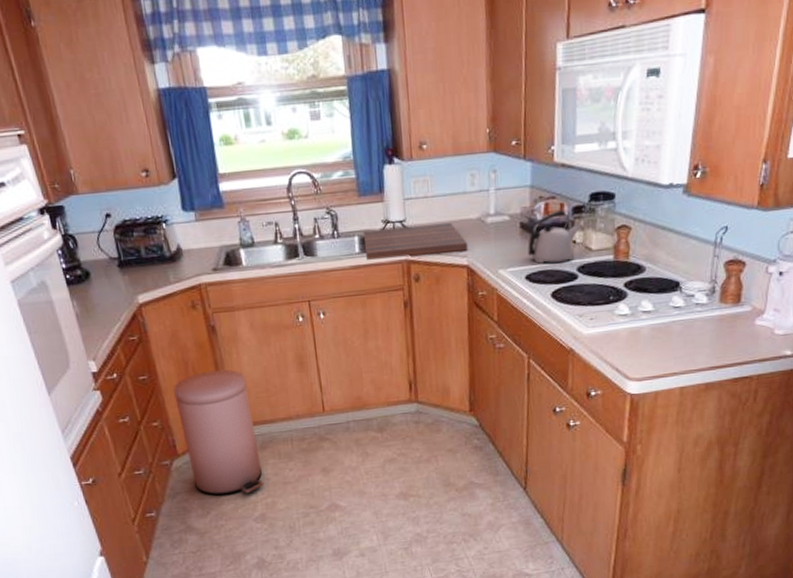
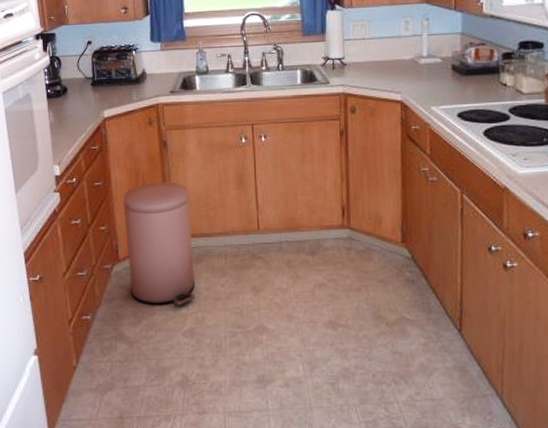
cutting board: present [363,222,468,261] -> none [305,61,402,92]
kettle: present [528,210,582,264] -> none [459,56,512,103]

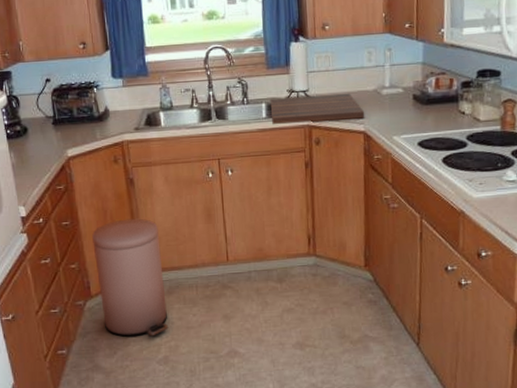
cutting board: none [305,61,402,92] -> present [270,93,365,125]

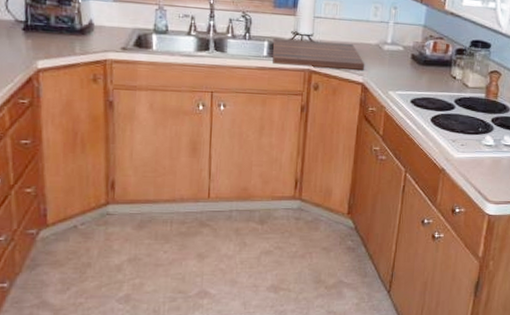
pedal bin: present [92,218,169,338] -> none [56,144,136,273]

